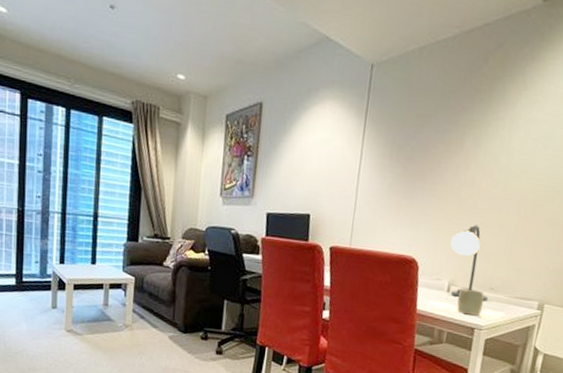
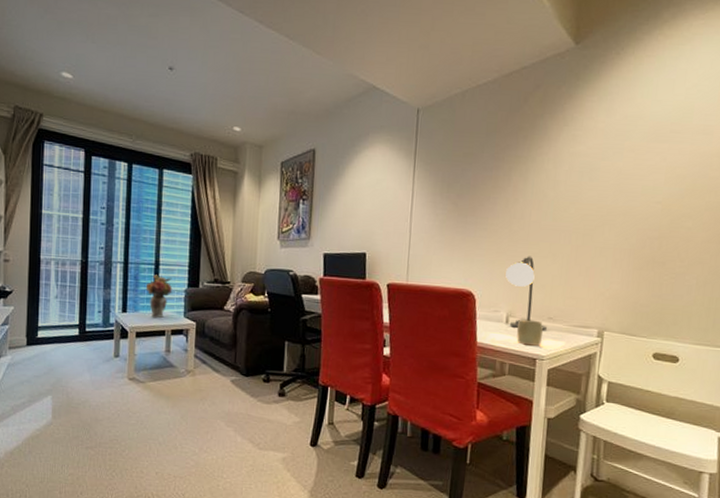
flower arrangement: none [83,226,112,271] -> present [145,274,173,318]

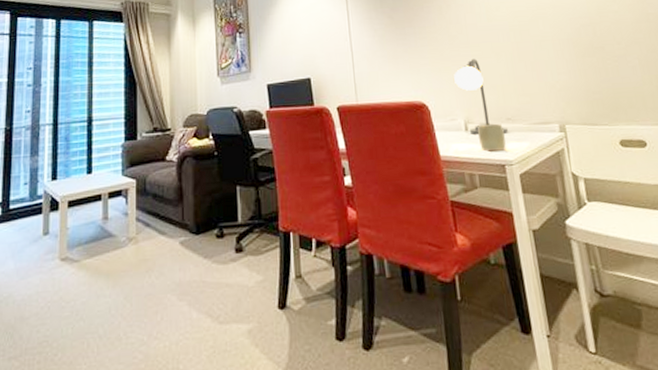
flower arrangement: present [145,274,173,318] -> none [78,132,108,182]

